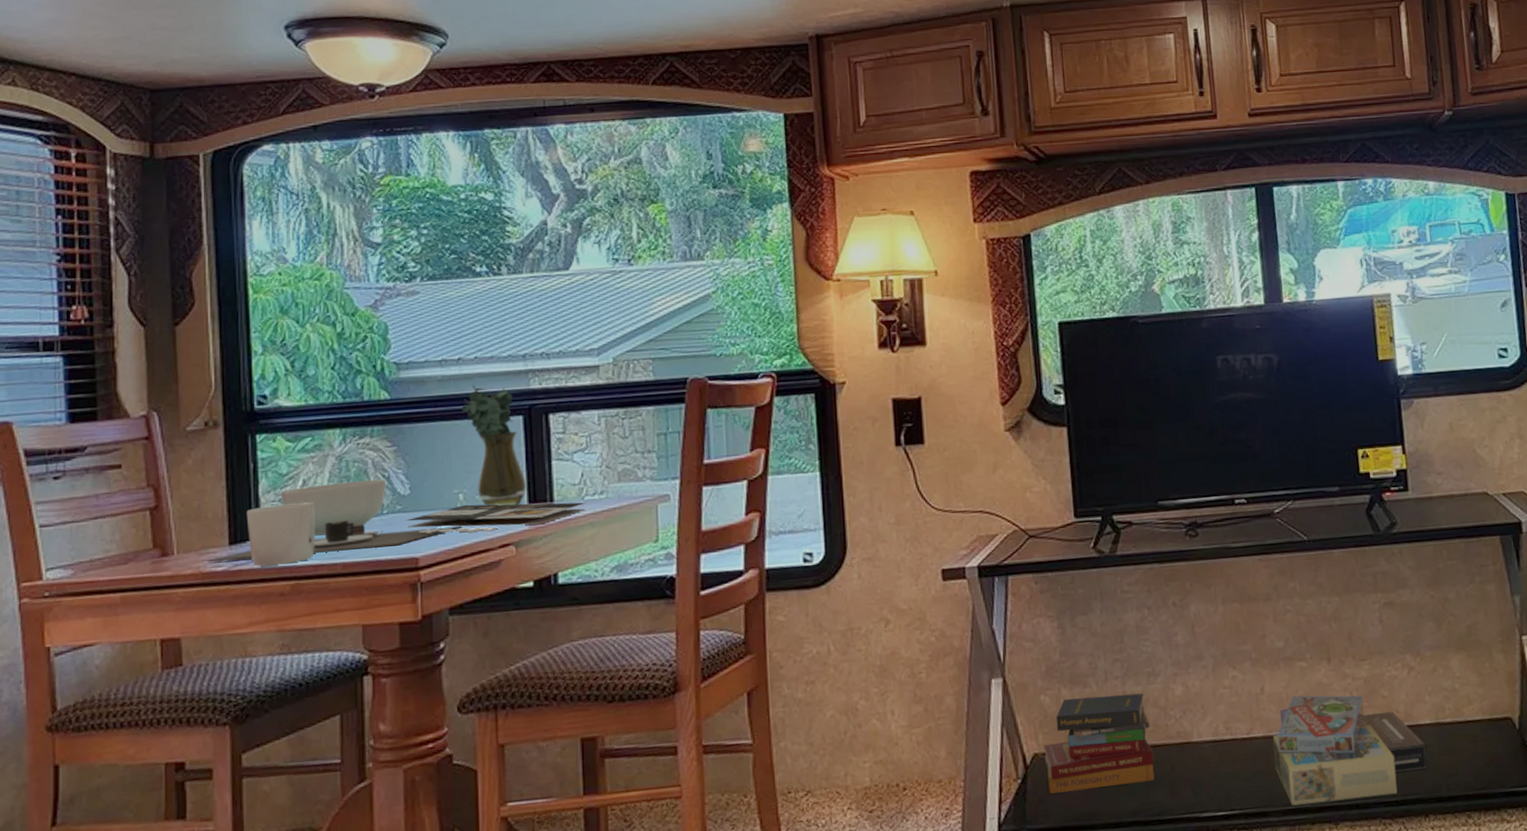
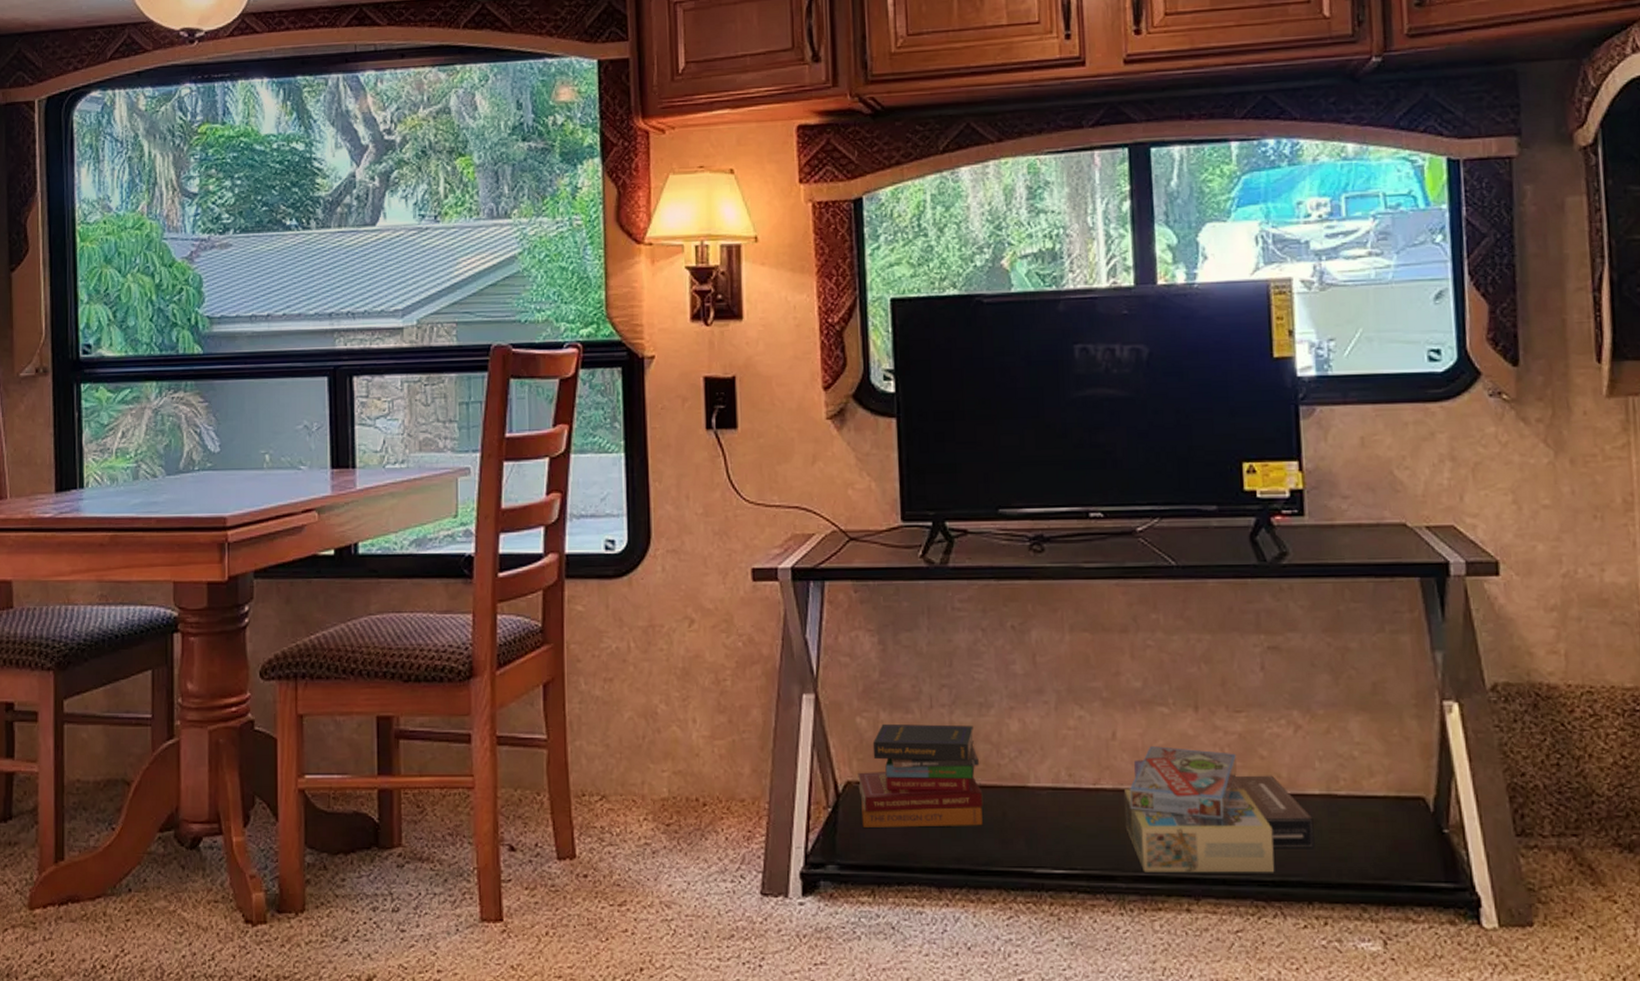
place setting: present [208,520,463,563] -> none [37,474,268,508]
mug: present [246,502,316,567] -> none [71,454,132,516]
bowl: present [281,479,387,535] -> none [102,435,198,487]
magazine: present [406,502,586,534] -> none [216,466,387,495]
vase: present [461,385,527,506] -> none [269,343,330,470]

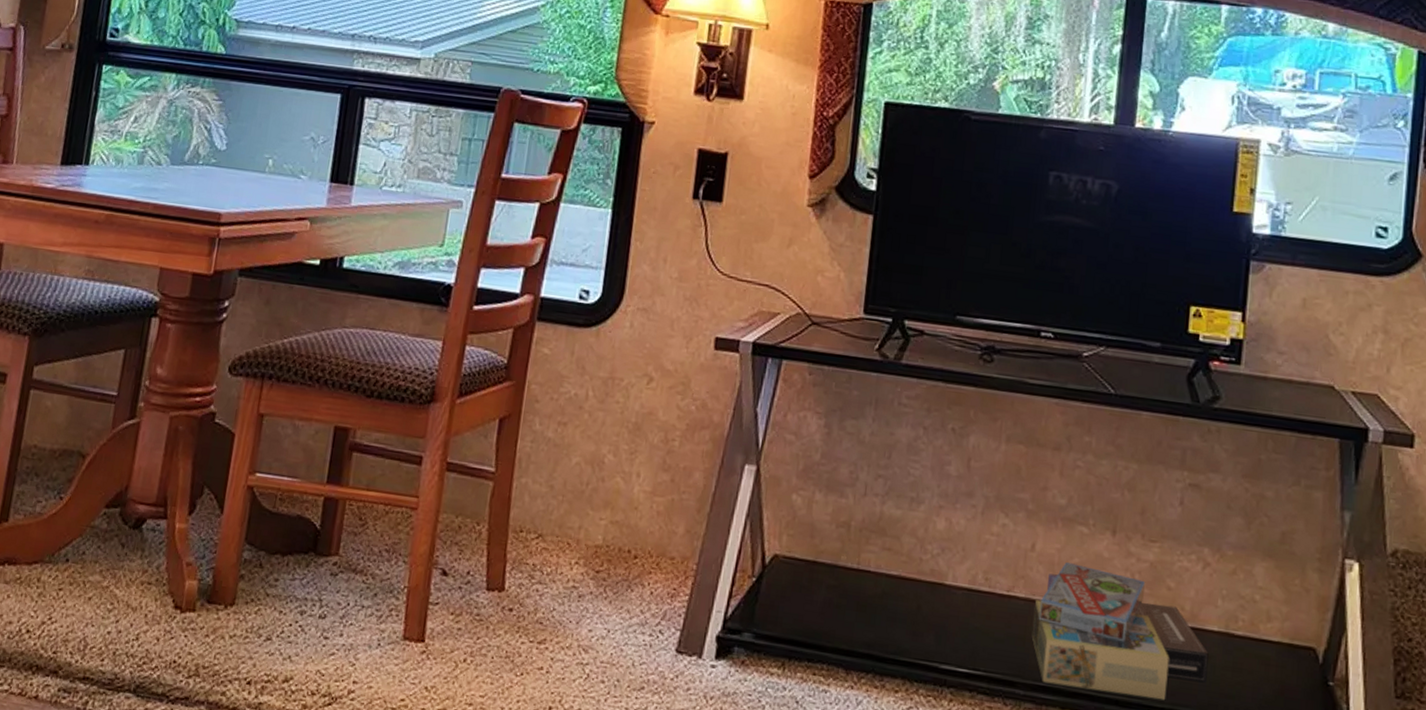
books: present [858,723,983,827] -> none [783,504,903,616]

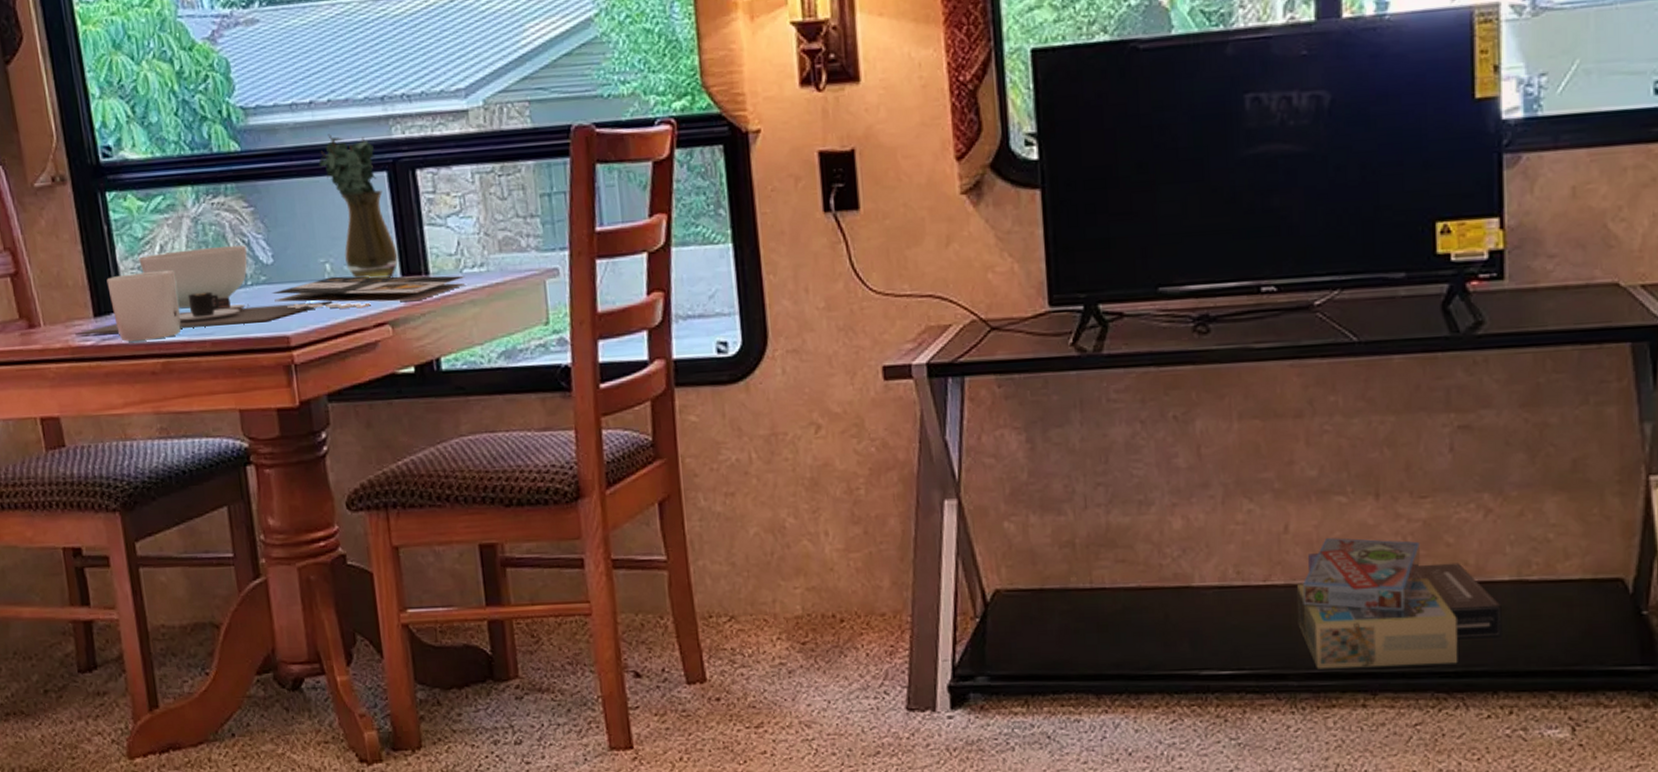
place setting: none [40,162,267,198] -> present [75,291,333,336]
mug: none [77,134,140,195] -> present [106,270,181,342]
bowl: none [113,123,208,172] -> present [138,245,247,308]
magazine: none [218,171,383,206] -> present [272,275,466,309]
vase: none [286,55,336,182] -> present [318,134,398,279]

